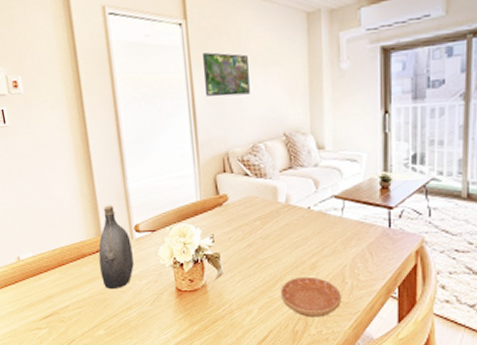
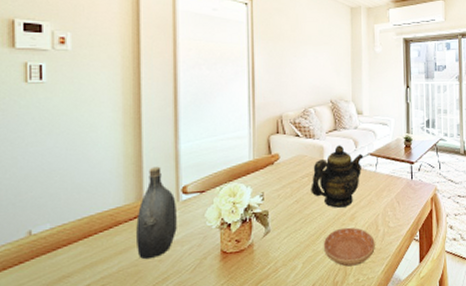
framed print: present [203,52,250,97] -> none [265,30,304,67]
teapot: none [264,185,326,255] -> present [311,145,364,208]

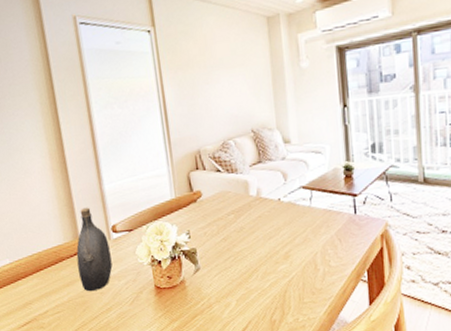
teapot: present [311,145,364,208] -> none [238,179,295,246]
saucer: present [323,227,375,267] -> none [256,265,315,306]

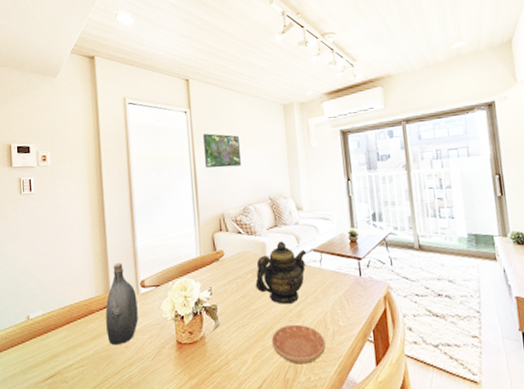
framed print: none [172,56,218,98] -> present [203,133,241,168]
teapot: none [238,179,295,246] -> present [255,241,307,304]
saucer: none [256,265,315,306] -> present [271,324,326,365]

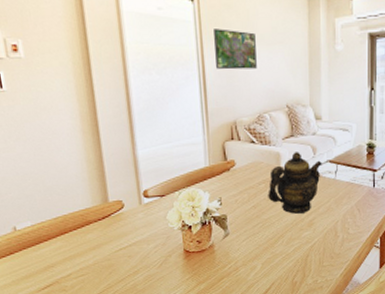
water jug: present [105,262,138,346] -> none [104,171,142,255]
saucer: present [271,324,326,365] -> none [281,232,334,269]

